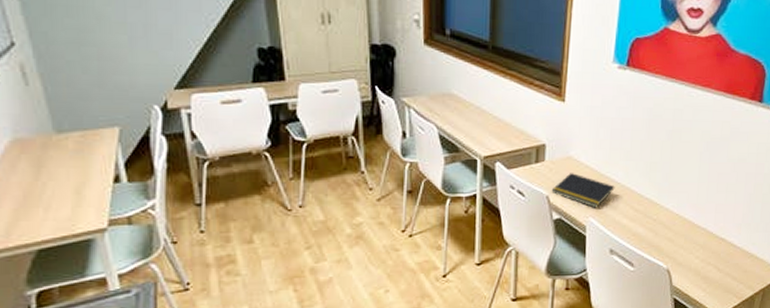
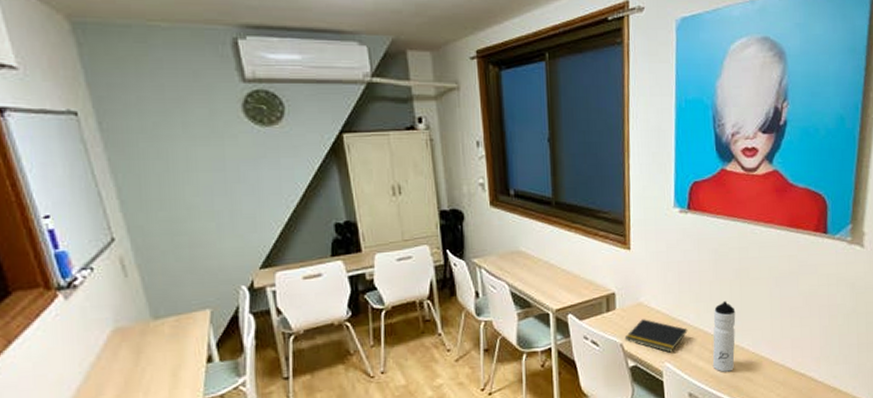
water bottle: none [636,161,664,231] -> present [712,301,736,372]

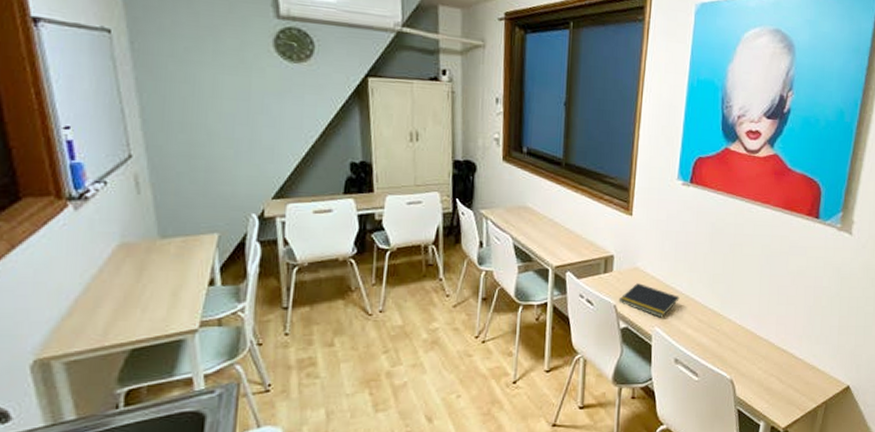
water bottle: present [712,301,736,372] -> none [700,273,727,341]

